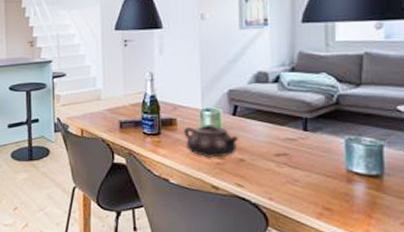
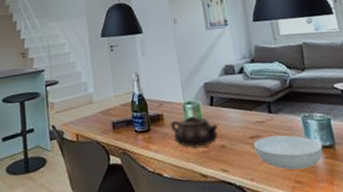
serving bowl: none [278,156,366,197] -> present [253,135,323,170]

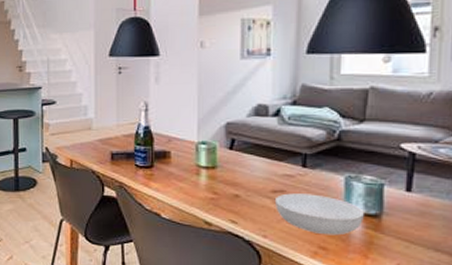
teapot: present [170,116,218,149] -> none [177,157,234,194]

